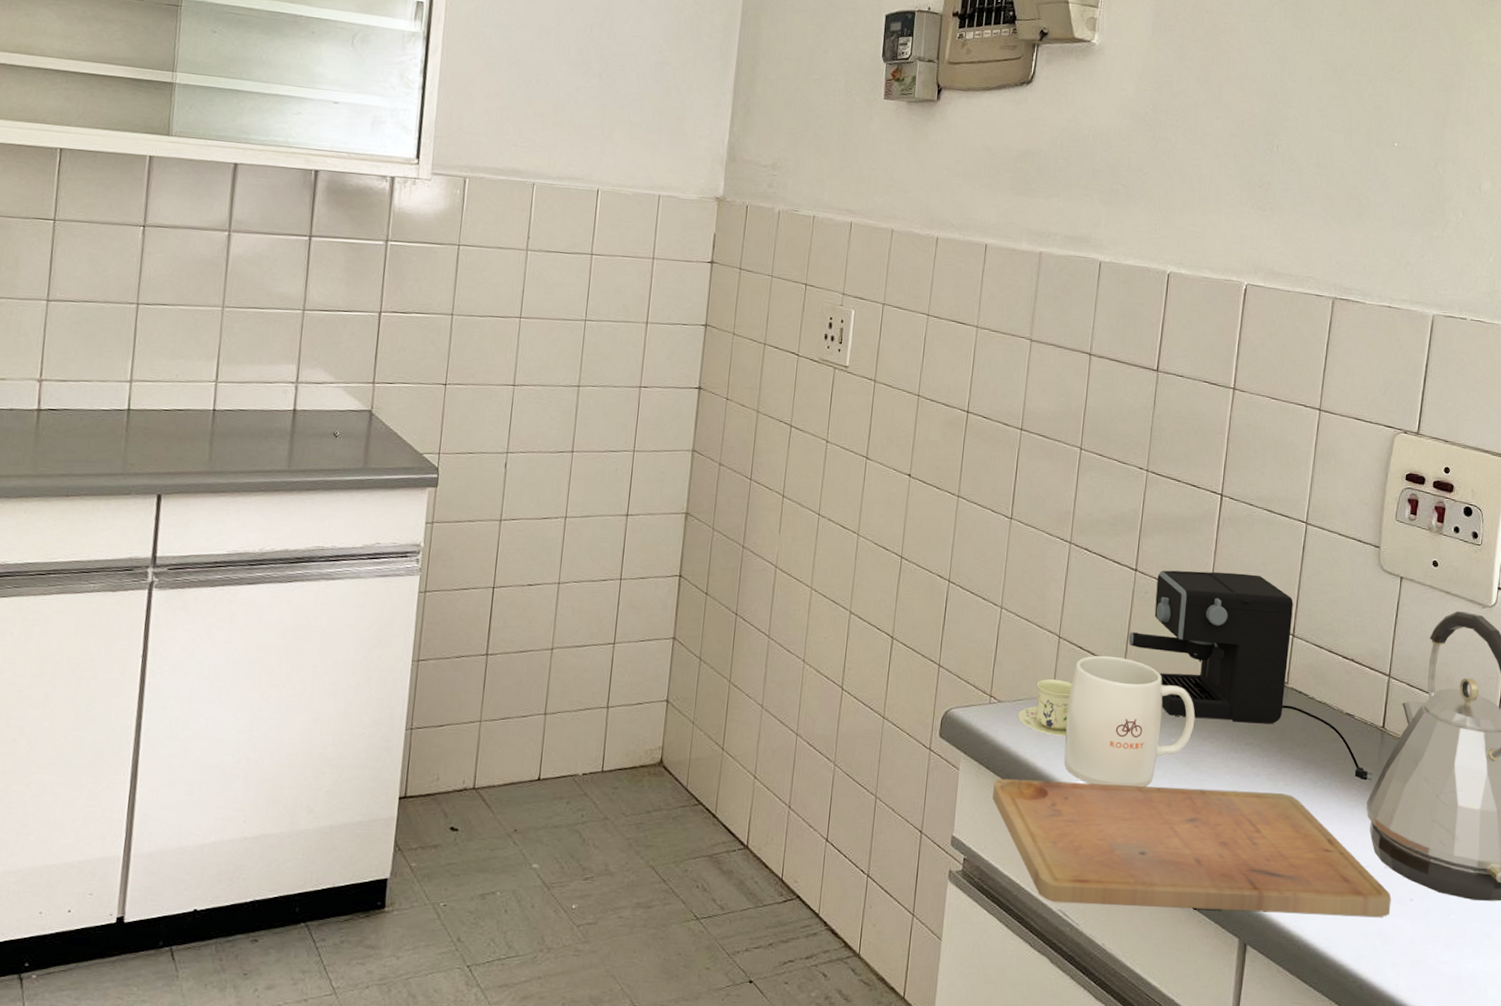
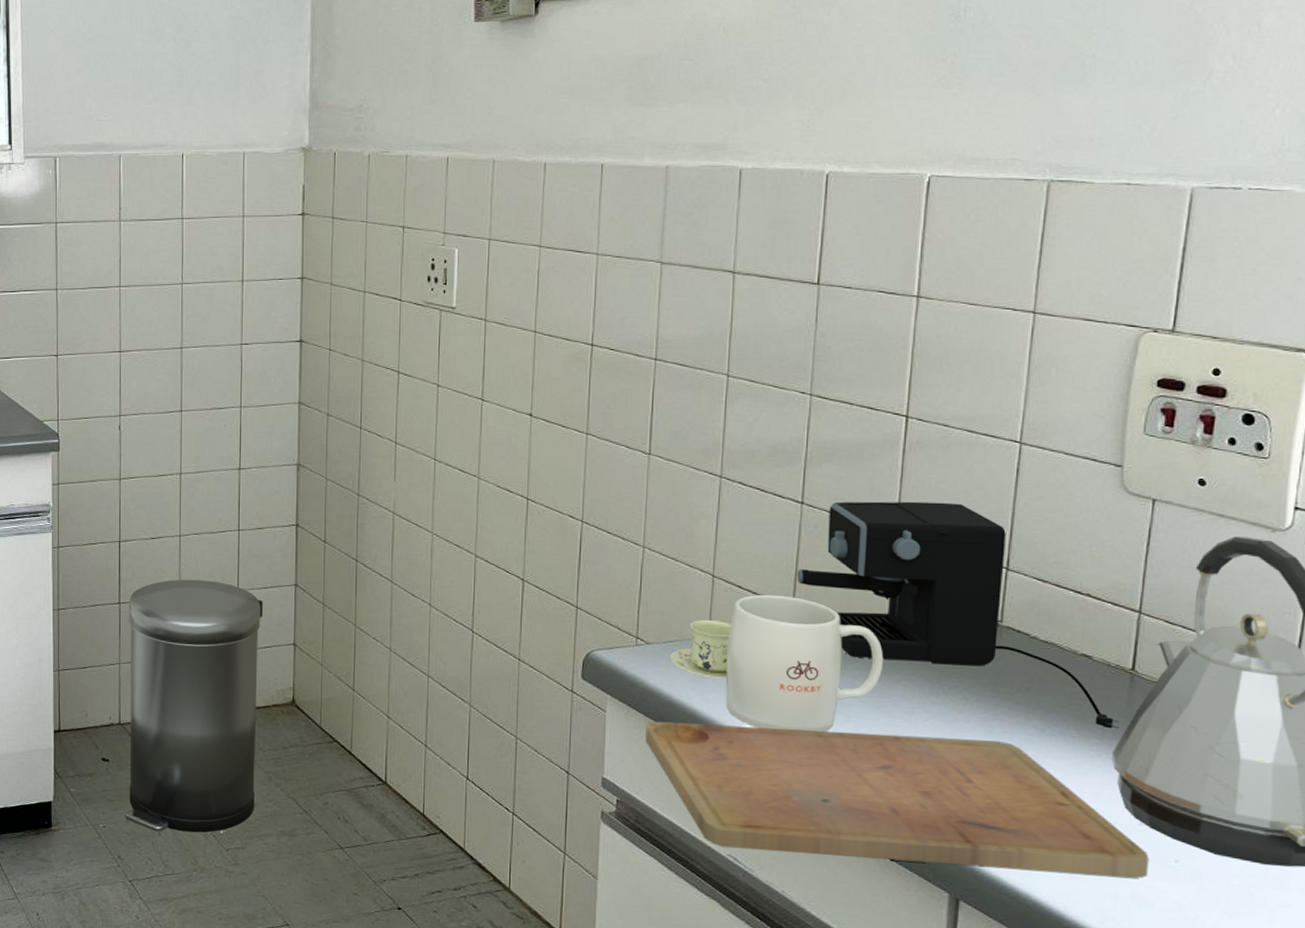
pedal bin: none [470,629,640,909] -> present [125,579,264,832]

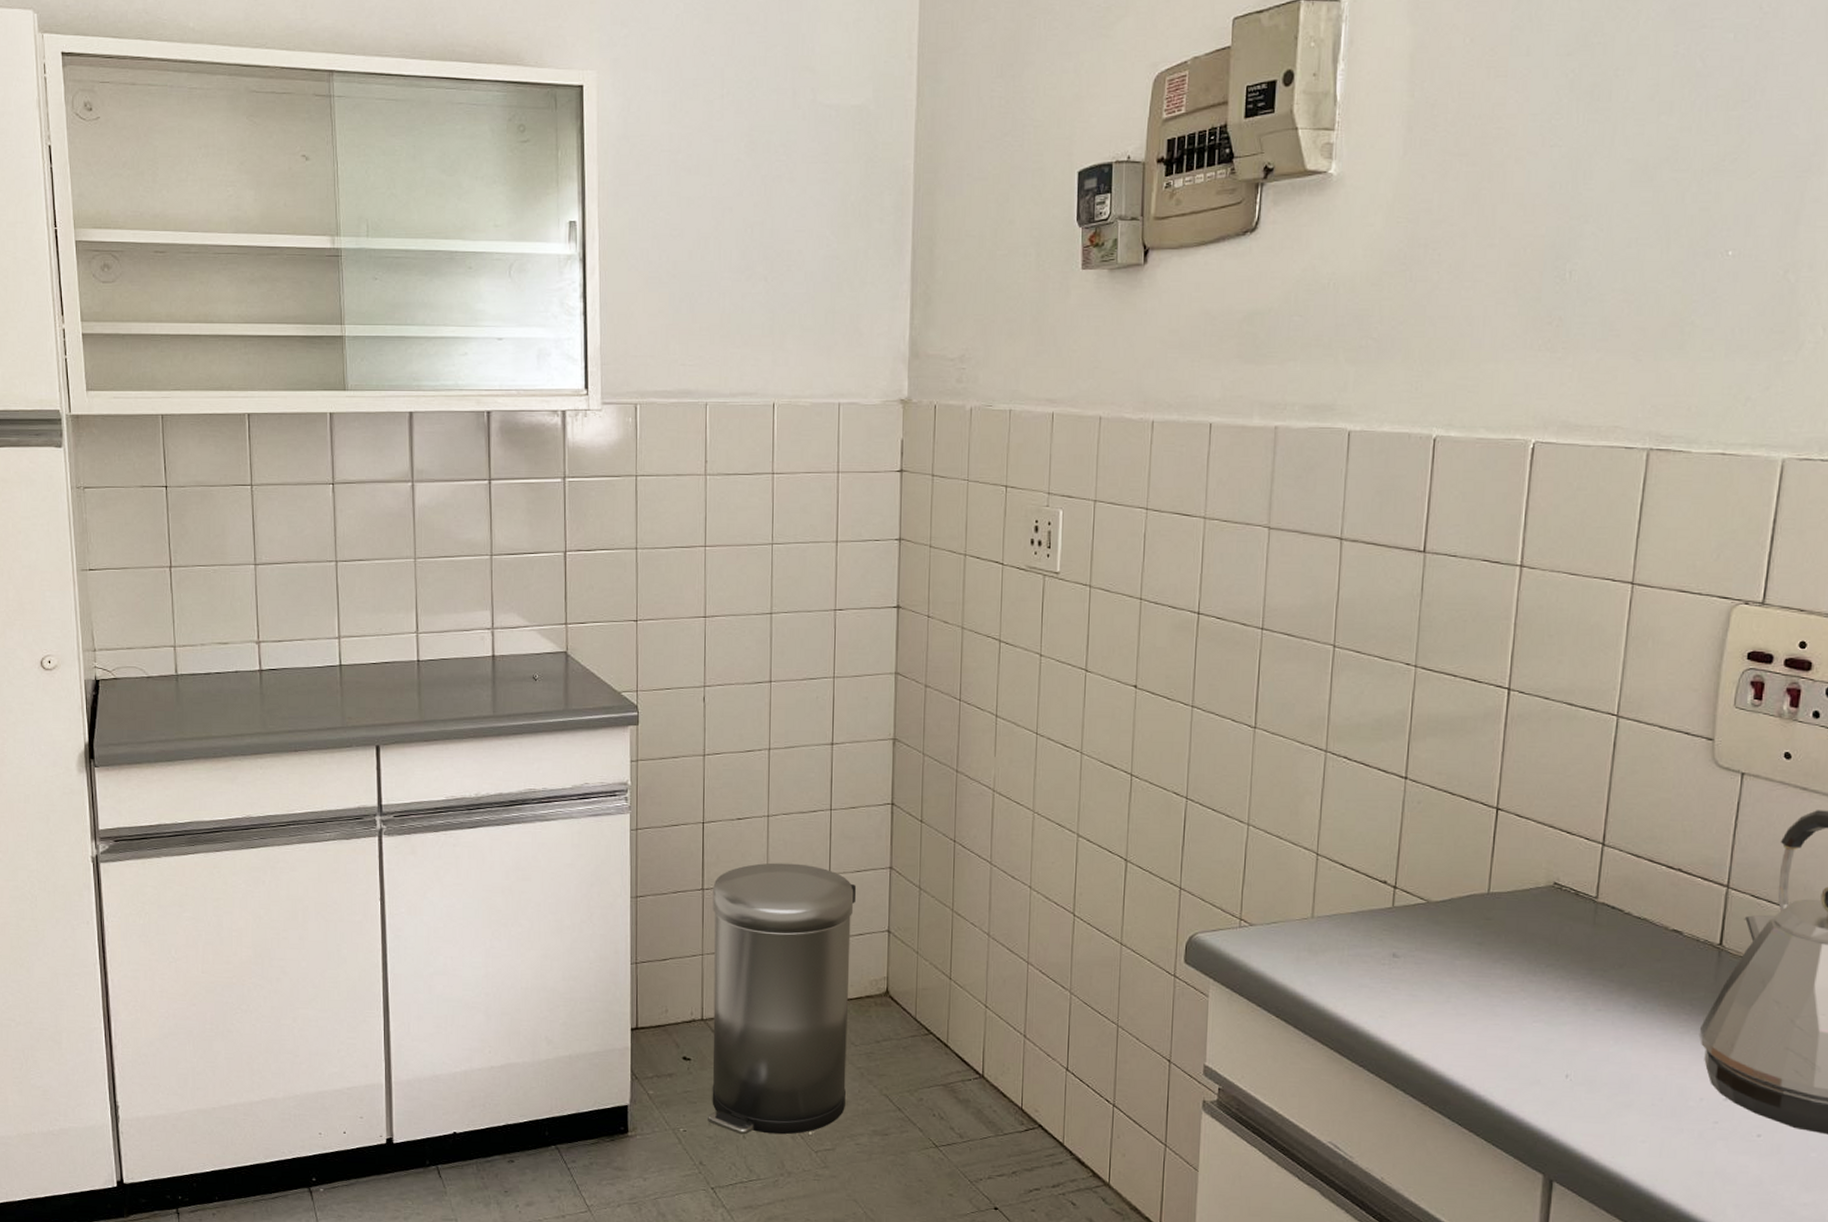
cutting board: present [645,721,1149,878] -> none [1248,1005,1733,1154]
cup and saucer: present [669,619,732,679] -> none [1272,899,1335,961]
mug: present [725,594,884,733] -> none [1328,872,1484,1014]
coffee maker: present [796,501,1119,729] -> none [1399,776,1707,1005]

